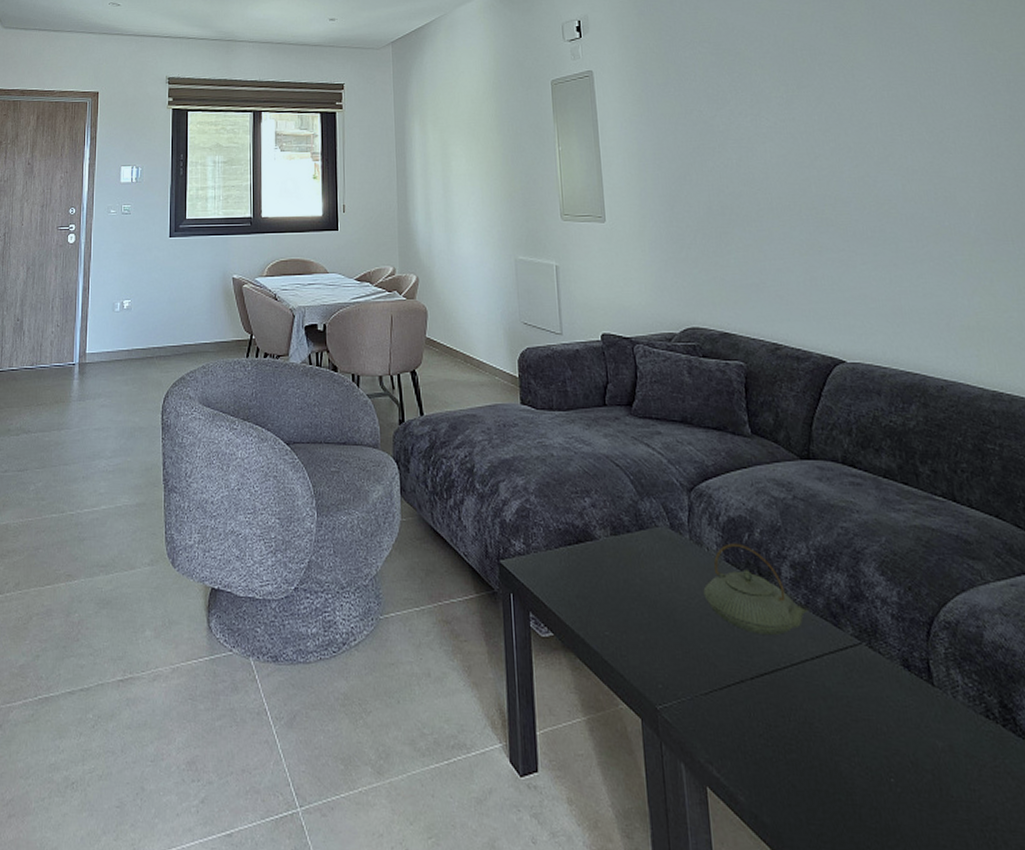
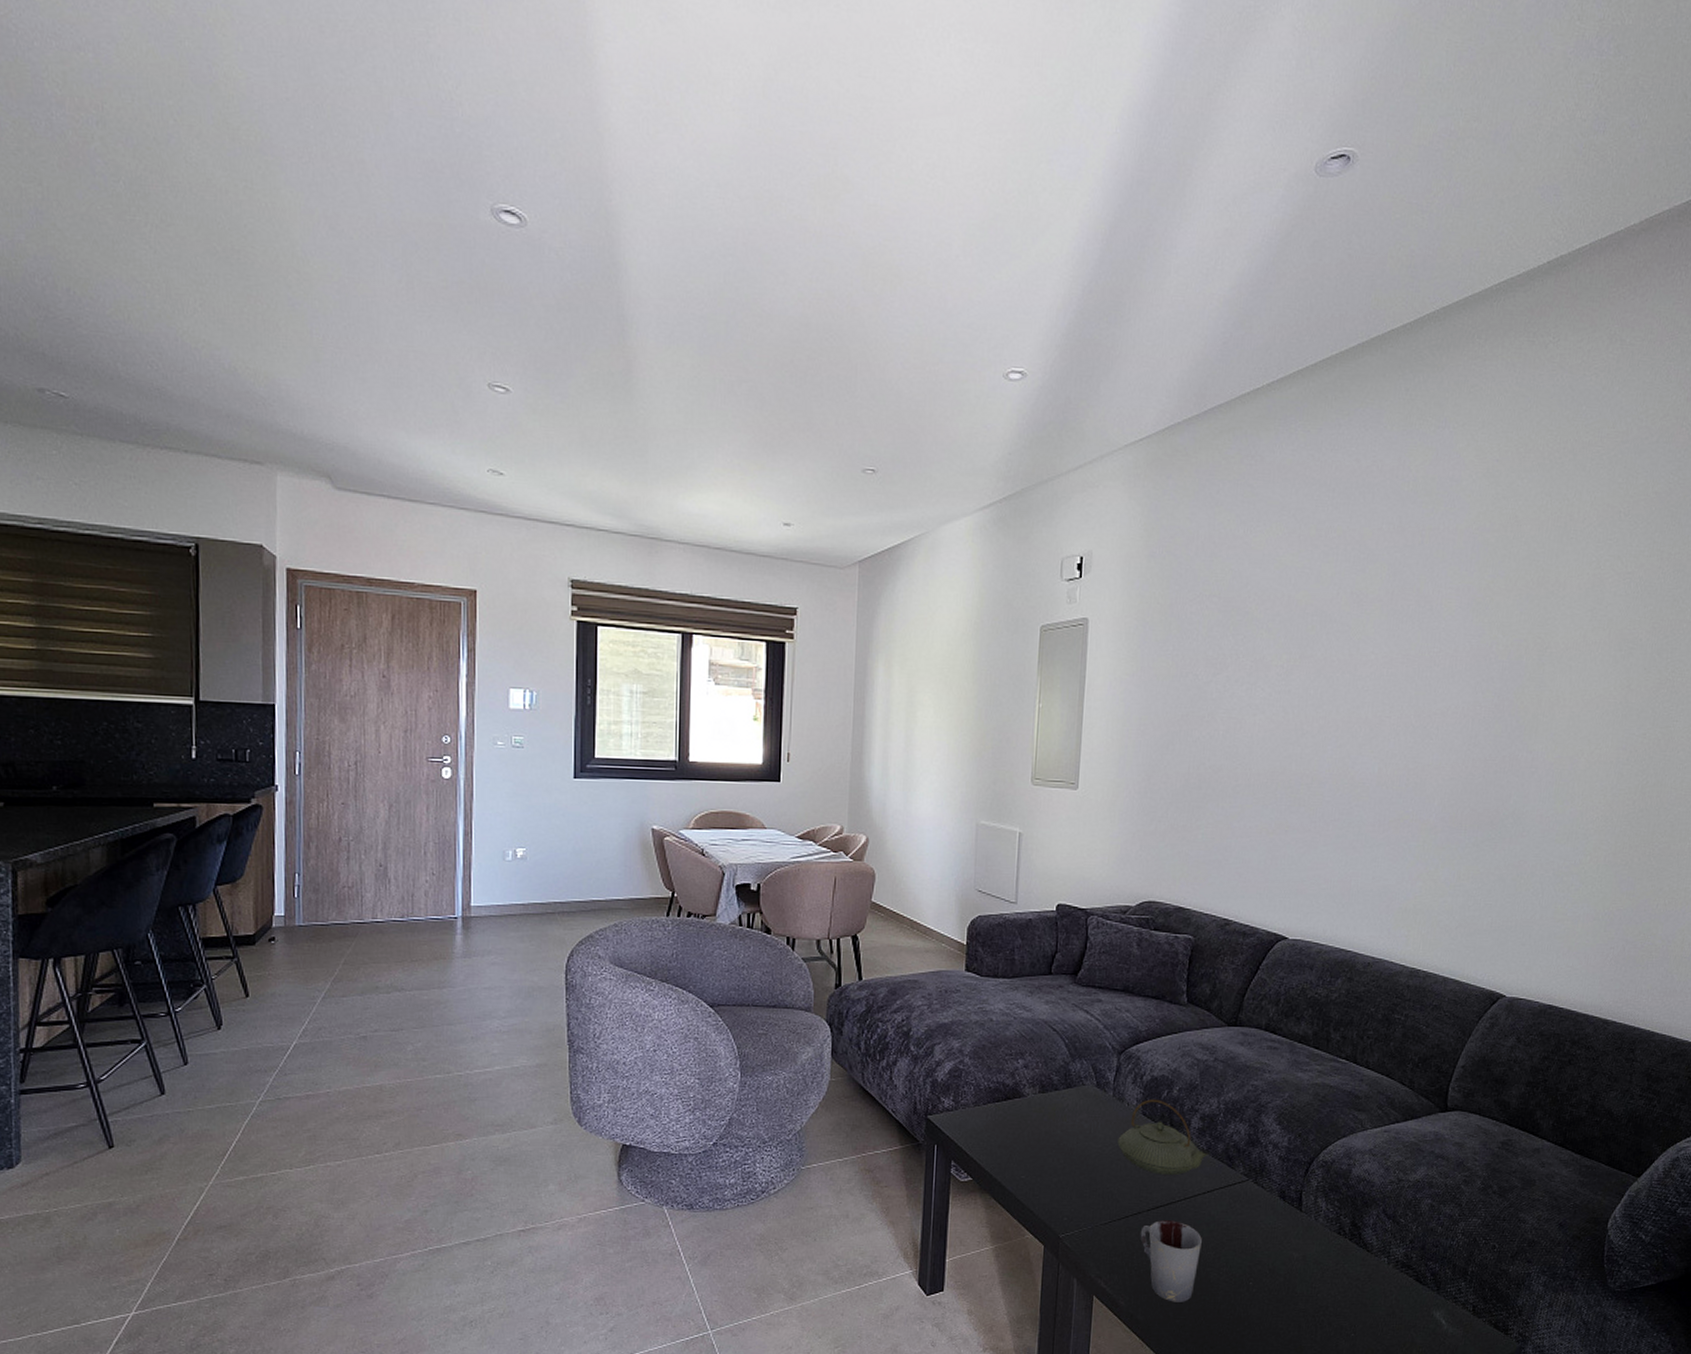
cup: none [747,692,824,802] -> present [1140,1220,1202,1302]

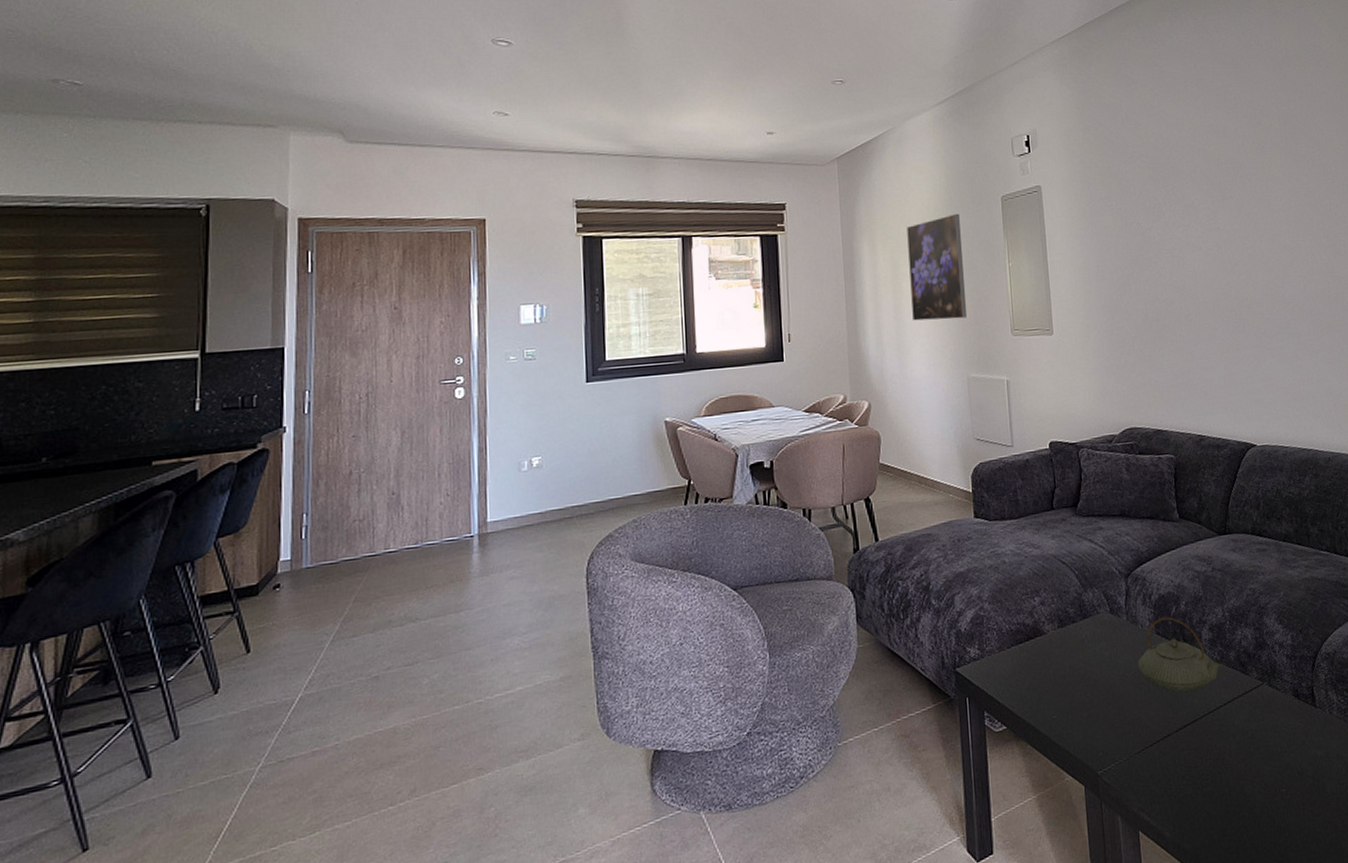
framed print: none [924,639,990,759] -> present [907,213,966,321]
cup: present [1140,1220,1202,1302] -> none [1173,737,1232,824]

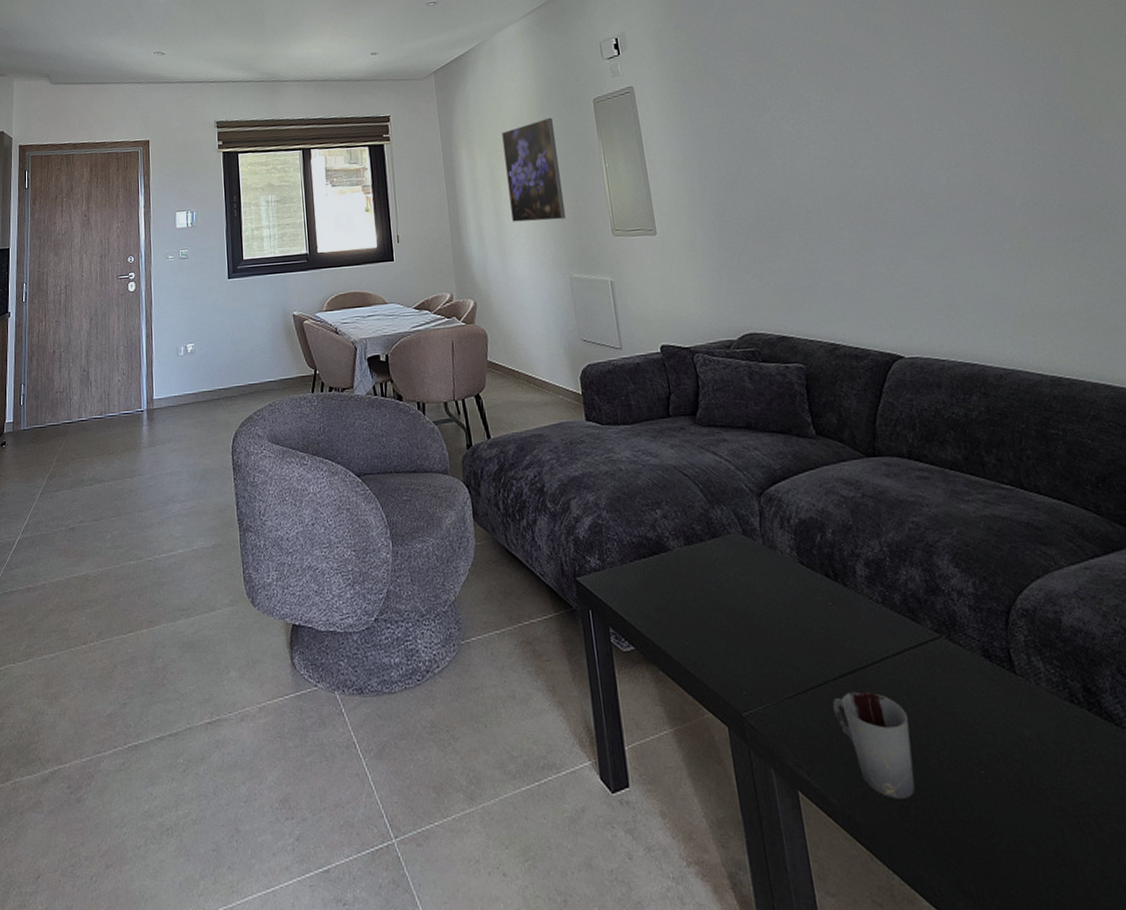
teapot: present [1137,616,1223,693] -> none [780,545,887,634]
cup: none [1173,737,1232,824] -> present [832,691,916,799]

